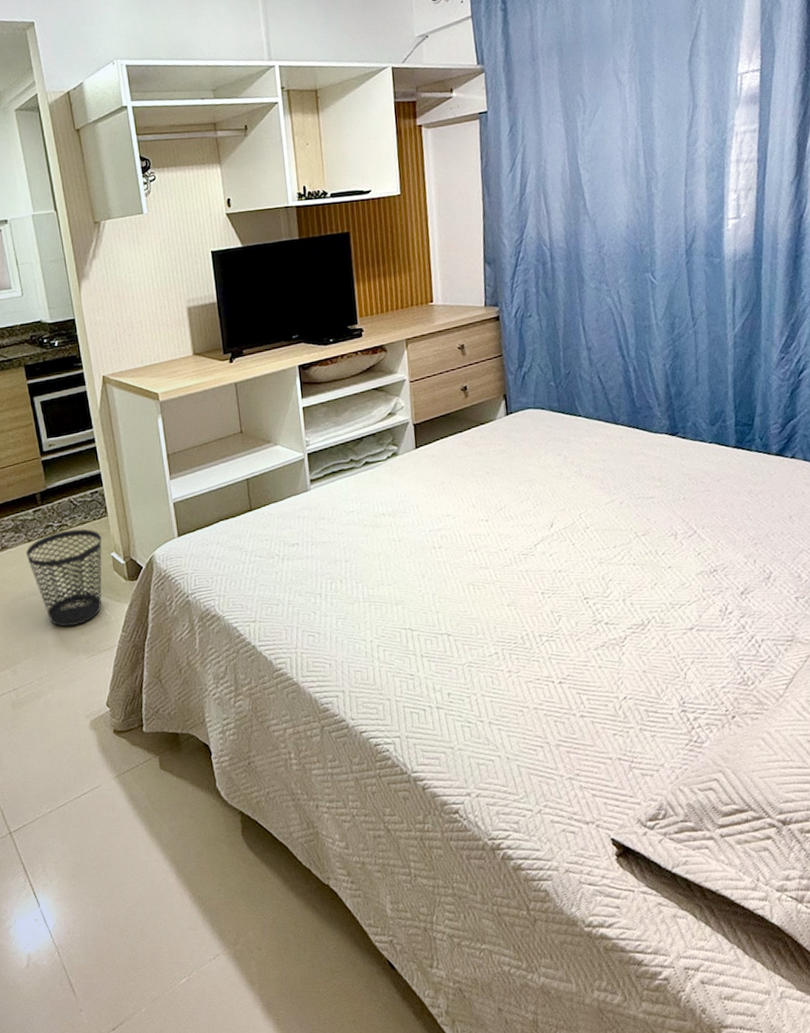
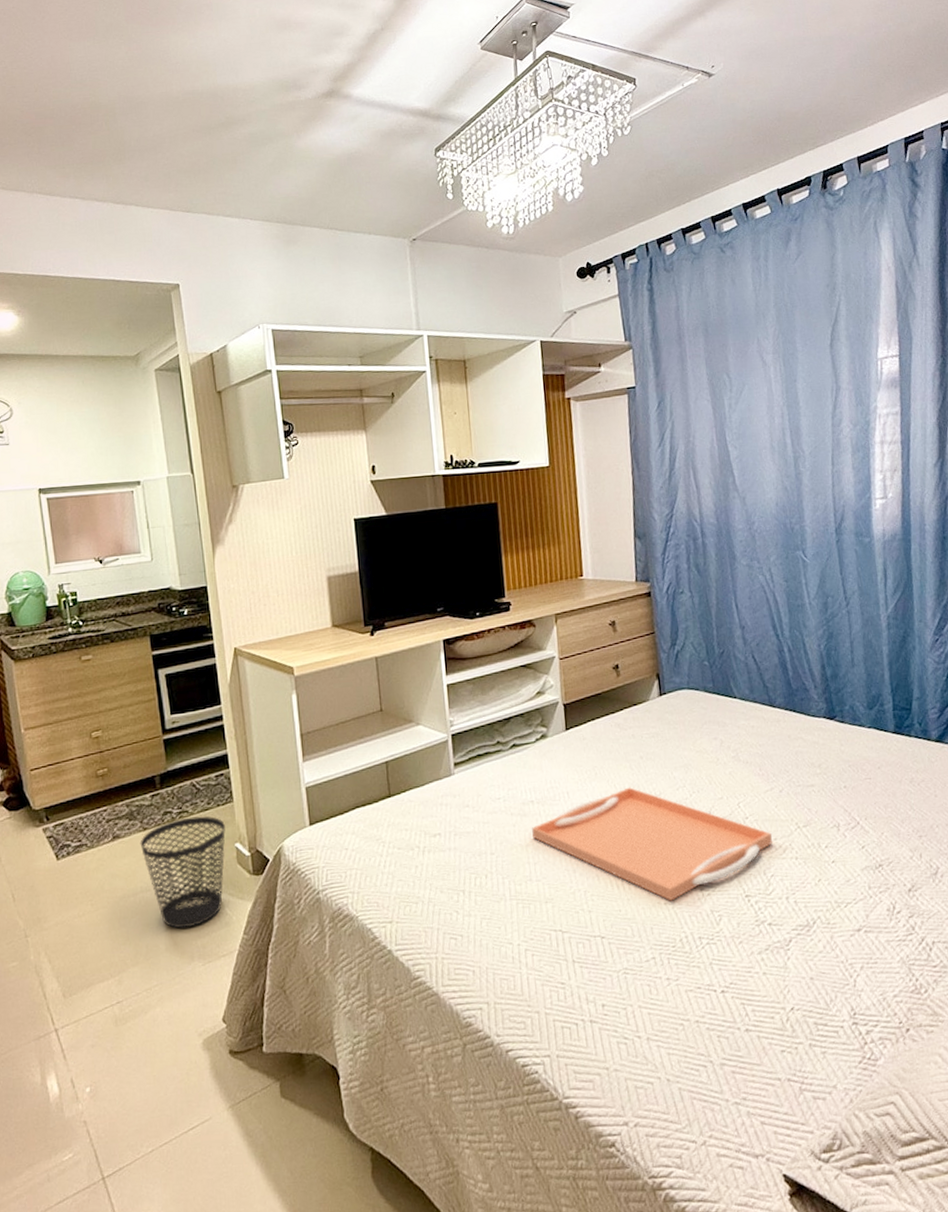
serving tray: none [383,500,612,603] -> present [532,787,772,901]

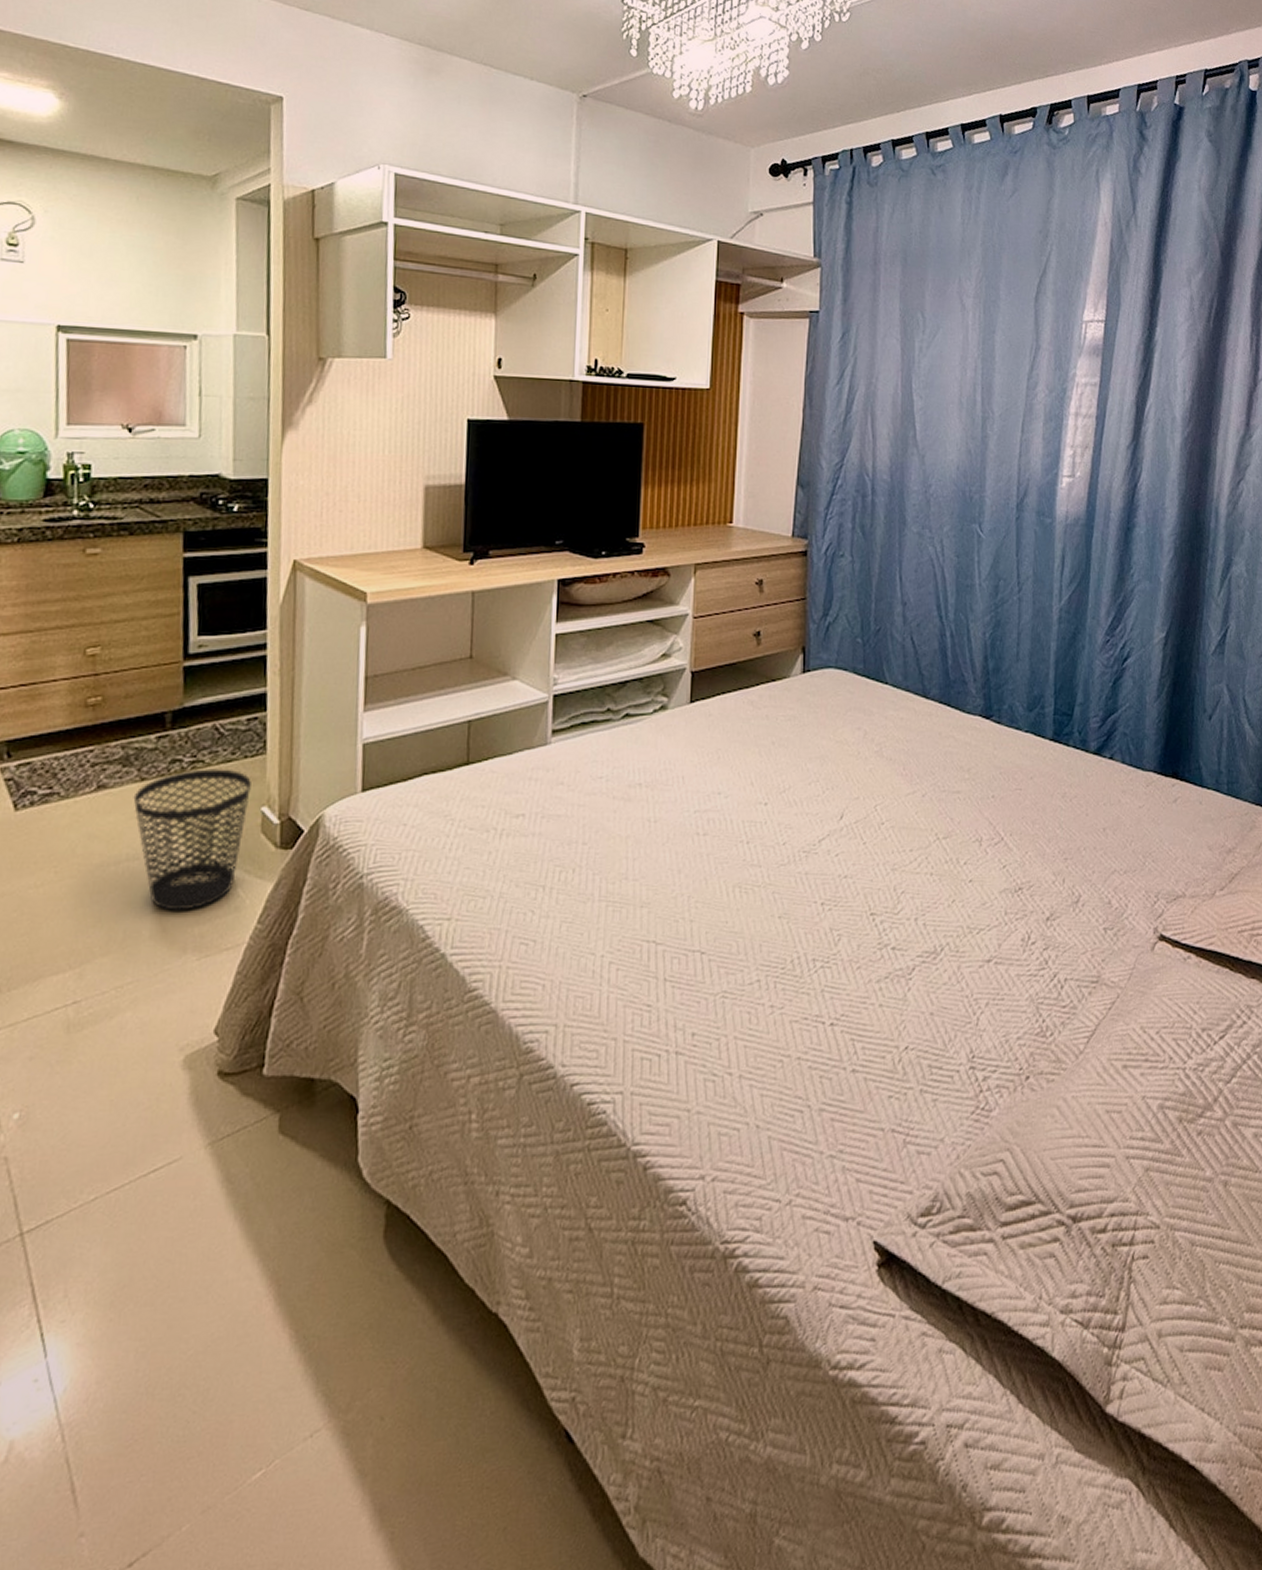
serving tray: present [532,787,772,901] -> none [635,777,909,915]

